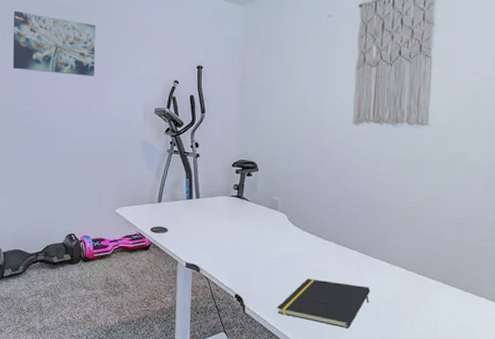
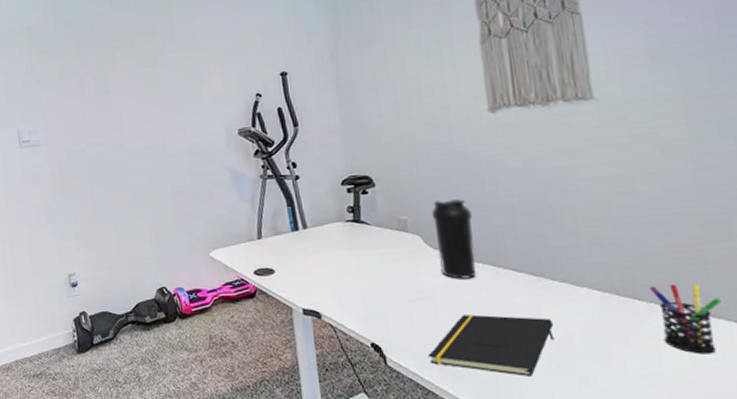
wall art: present [12,11,96,76] -> none [69,45,165,110]
water bottle: none [297,188,328,252] -> present [431,199,476,279]
pen holder: none [440,269,485,322] -> present [649,283,722,354]

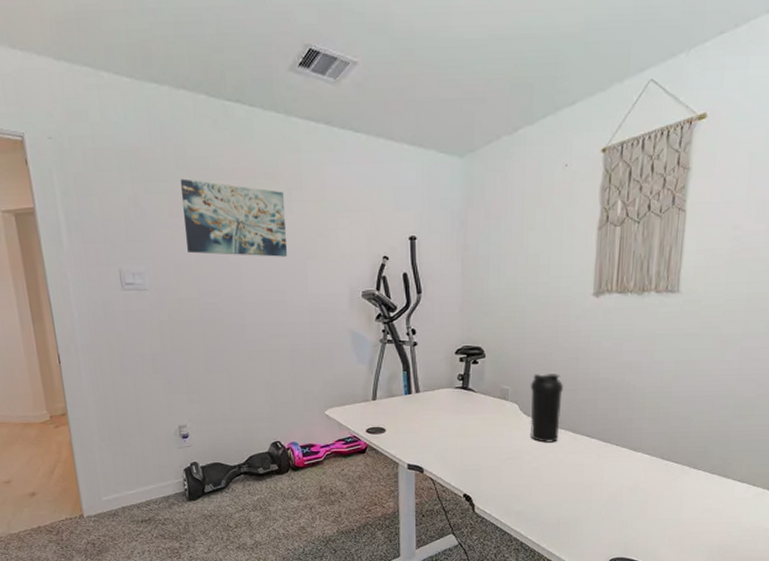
wall art: none [69,45,165,110] -> present [180,178,288,257]
notepad: present [428,314,554,376] -> none [509,472,611,521]
pen holder: present [649,283,722,354] -> none [686,452,734,505]

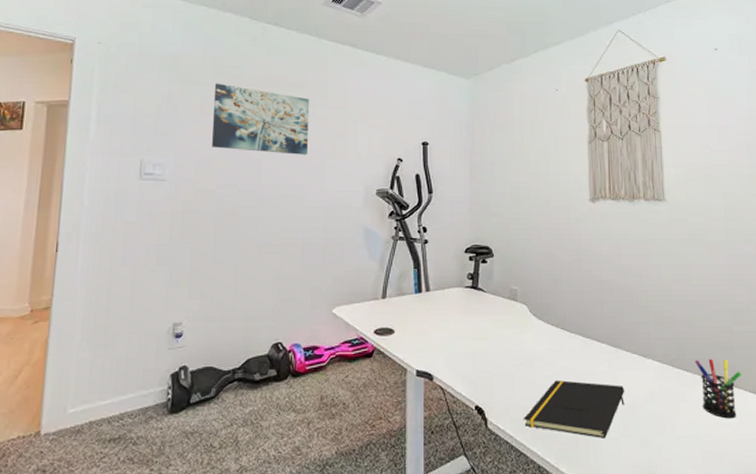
notepad: none [509,472,611,521] -> present [524,380,625,438]
water bottle: present [530,374,564,443] -> none [538,275,571,347]
pen holder: none [686,452,734,505] -> present [695,359,742,419]

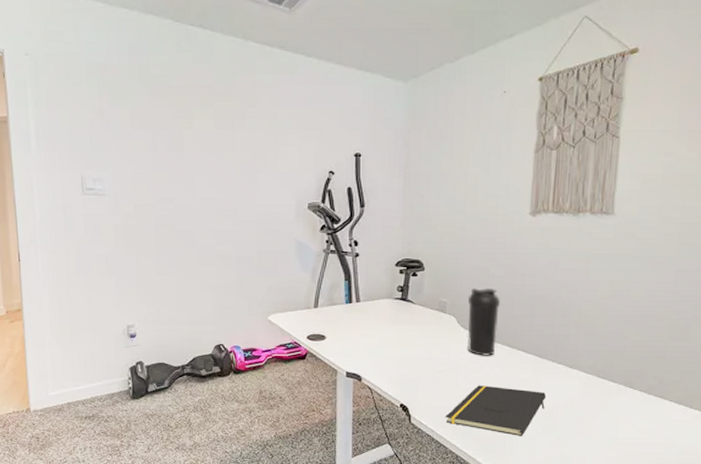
wall art: present [212,83,310,155] -> none [143,94,240,169]
water bottle: none [538,275,571,347] -> present [467,288,501,356]
pen holder: present [695,359,742,419] -> none [622,371,670,425]

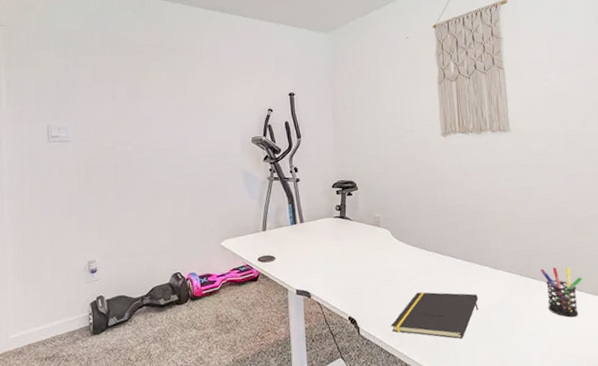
water bottle: present [467,288,501,356] -> none [398,202,428,265]
pen holder: none [622,371,670,425] -> present [540,267,583,318]

